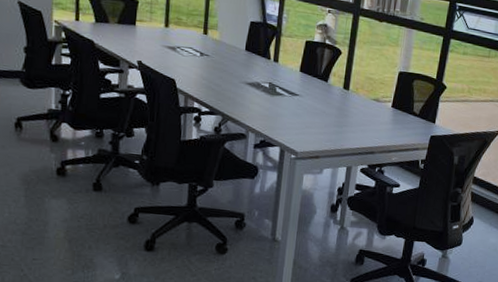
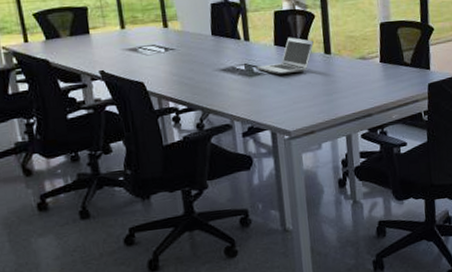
laptop: none [279,67,336,101] -> present [256,37,314,75]

